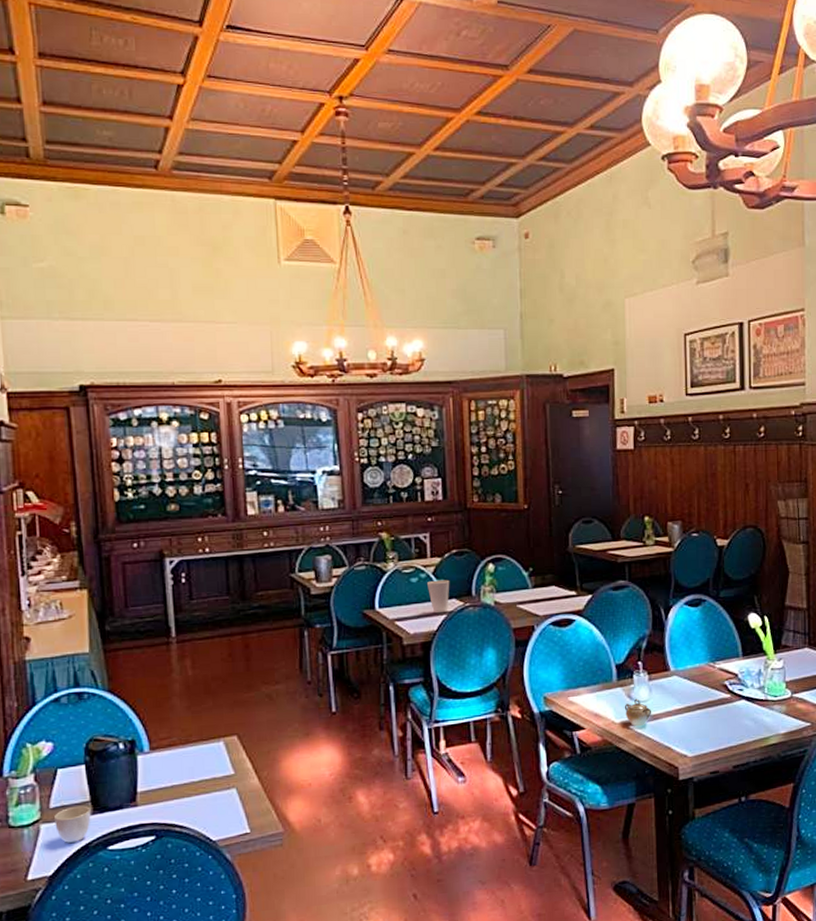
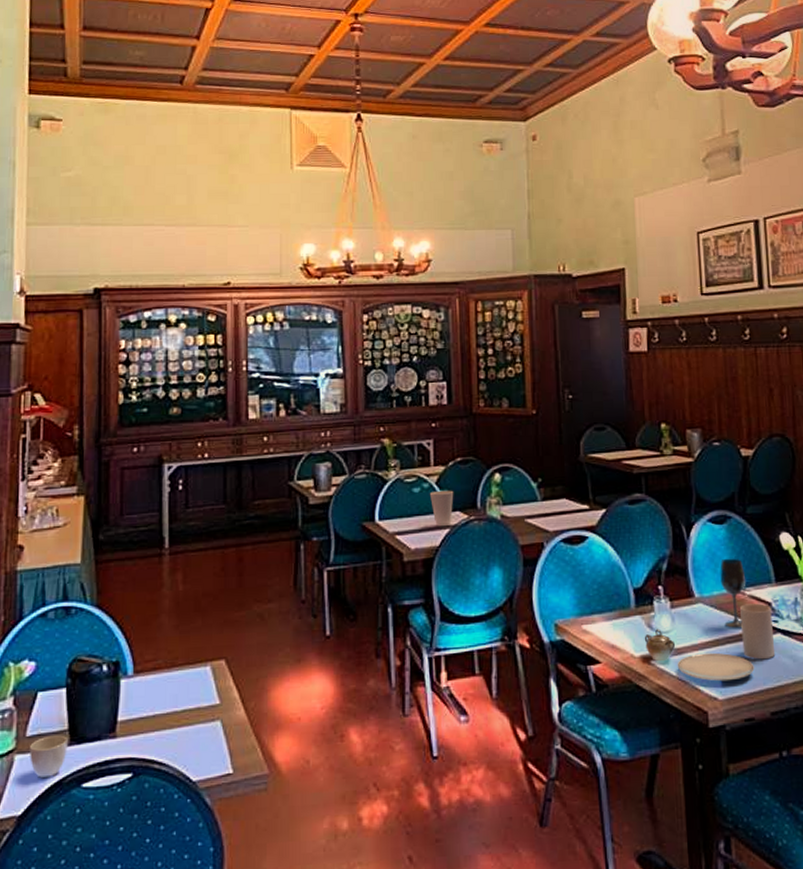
plate: none [653,717,721,742] -> present [677,652,755,682]
wine glass: none [694,636,717,697] -> present [720,558,746,629]
cup: none [710,675,740,723] -> present [740,603,776,660]

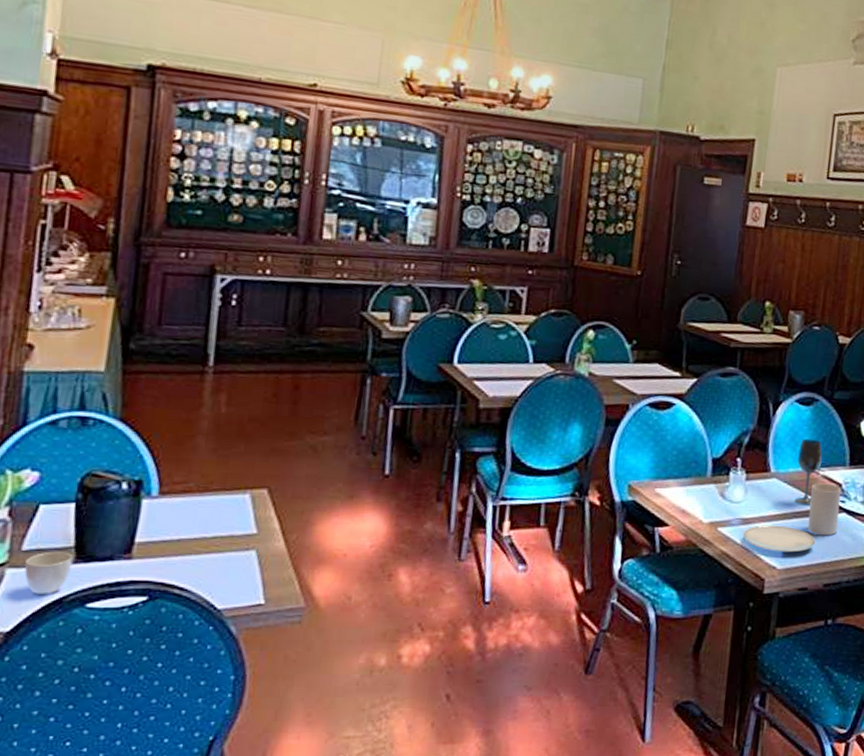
cup: present [429,490,454,527] -> none [515,340,543,378]
sugar bowl: present [644,628,676,662] -> none [715,498,745,530]

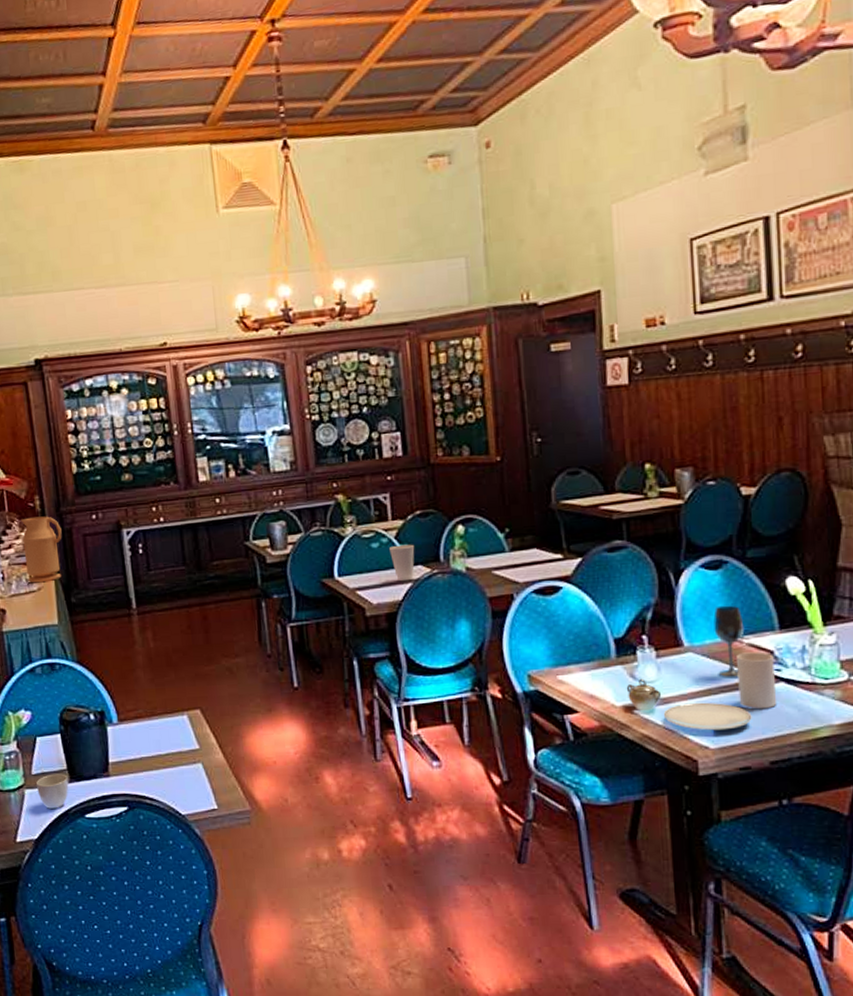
water jug: none [73,241,137,321] -> present [20,516,62,583]
cup: none [515,340,543,378] -> present [388,544,415,582]
sugar bowl: none [715,498,745,530] -> present [626,678,662,711]

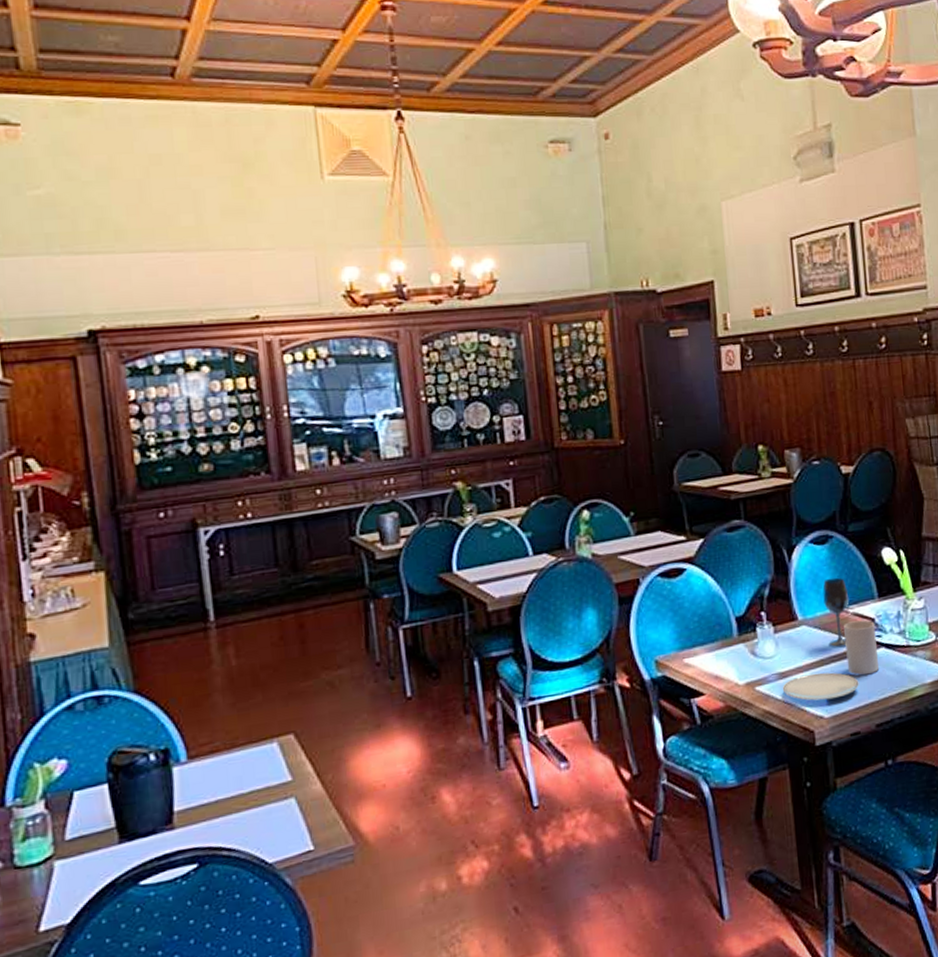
water jug: present [20,516,62,583] -> none [61,516,118,599]
cup: present [36,773,69,809] -> none [71,833,118,882]
cup: present [388,544,415,582] -> none [511,532,539,572]
sugar bowl: present [626,678,662,711] -> none [748,655,780,688]

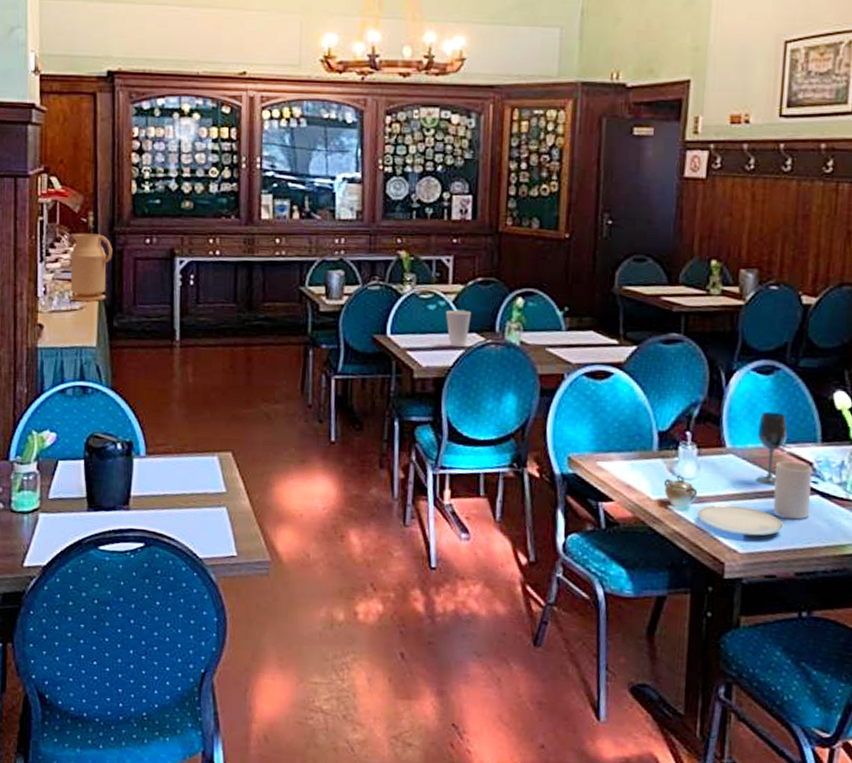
water jug: none [61,516,118,599] -> present [70,233,113,302]
cup: none [511,532,539,572] -> present [445,310,472,348]
sugar bowl: none [748,655,780,688] -> present [663,474,698,508]

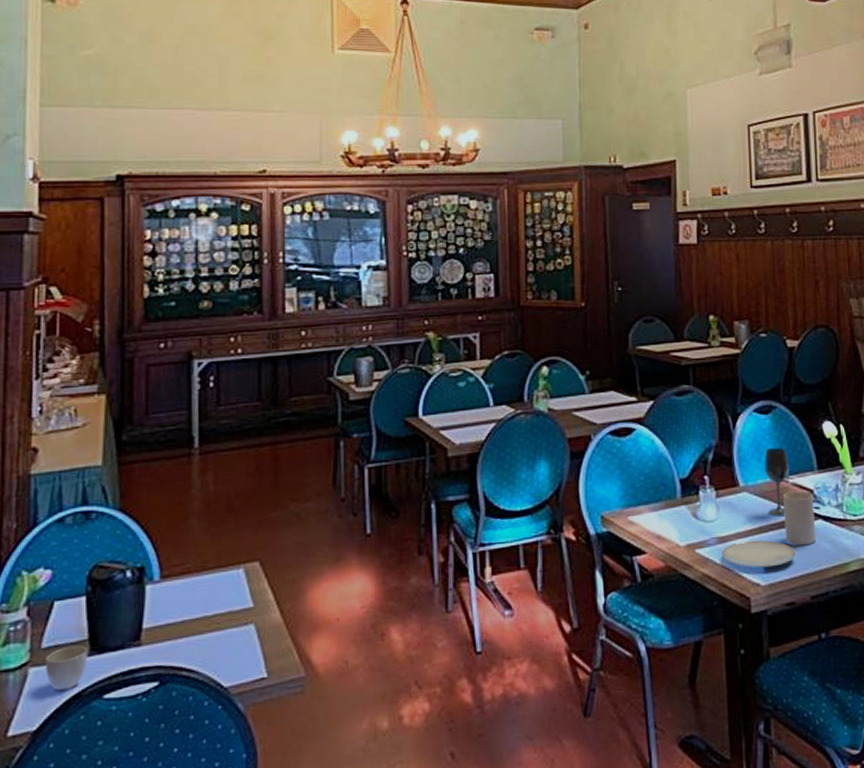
cup: none [52,500,86,537] -> present [45,645,88,691]
water jug: present [70,233,113,302] -> none [70,343,122,418]
cup: present [445,310,472,348] -> none [475,384,501,422]
sugar bowl: present [663,474,698,508] -> none [689,518,720,551]

